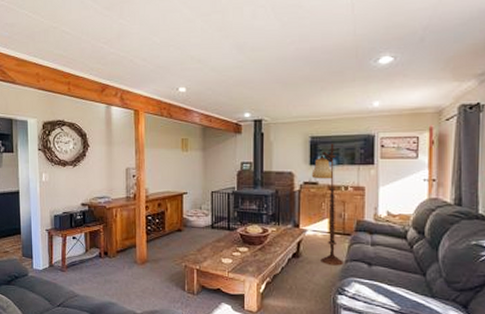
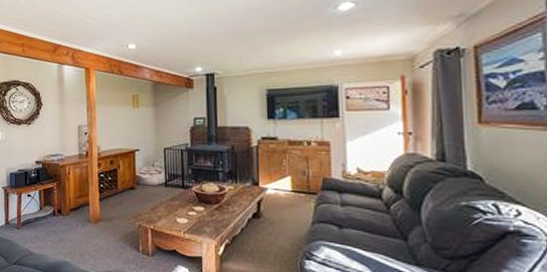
floor lamp: present [311,143,344,266] -> none [270,95,311,228]

